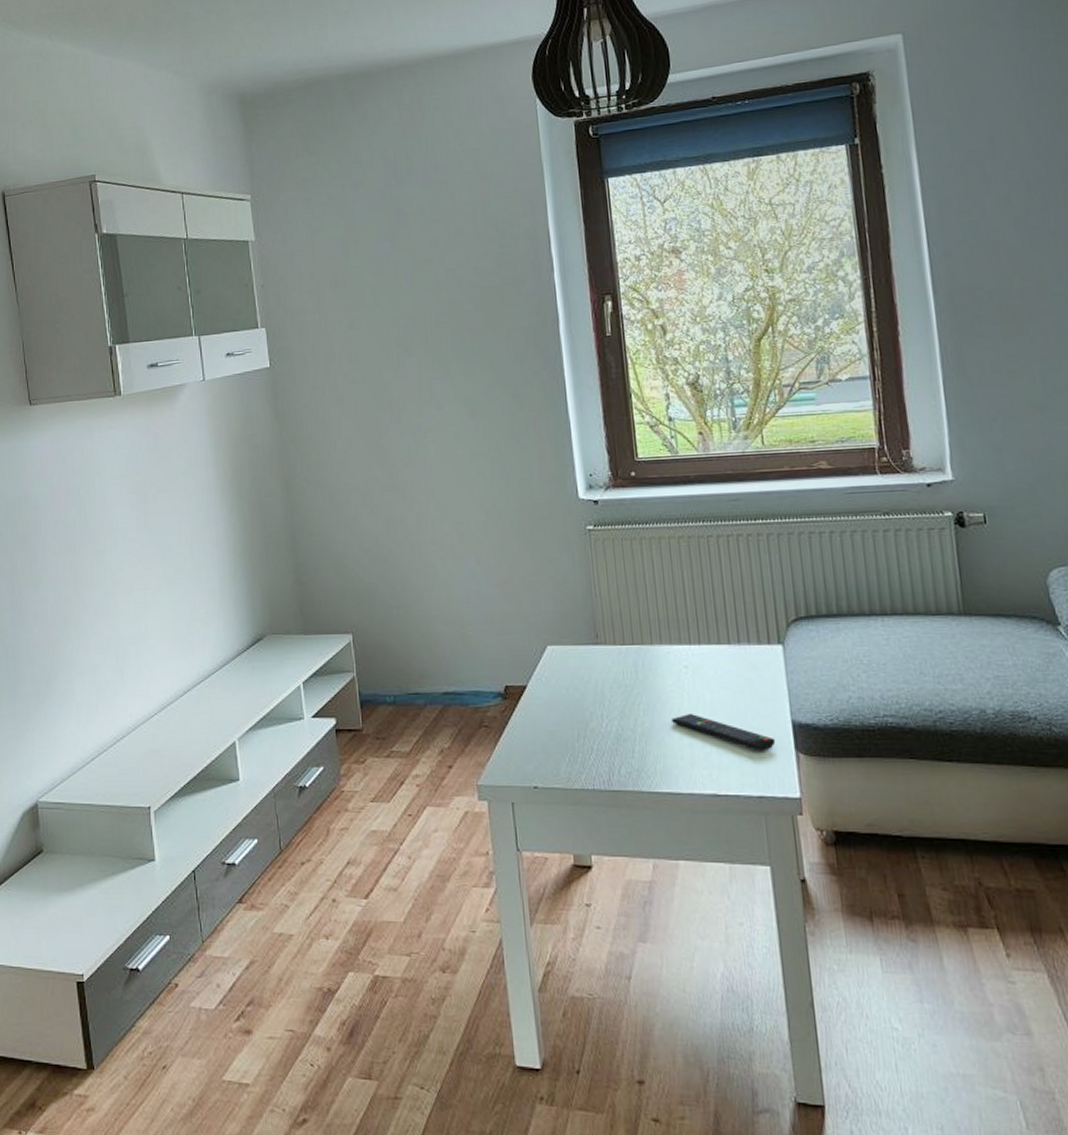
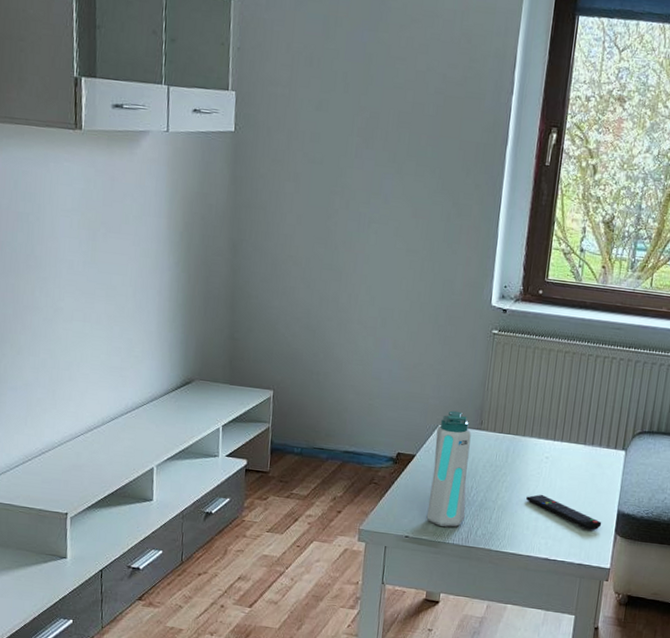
water bottle: none [545,626,601,770] -> present [426,410,471,527]

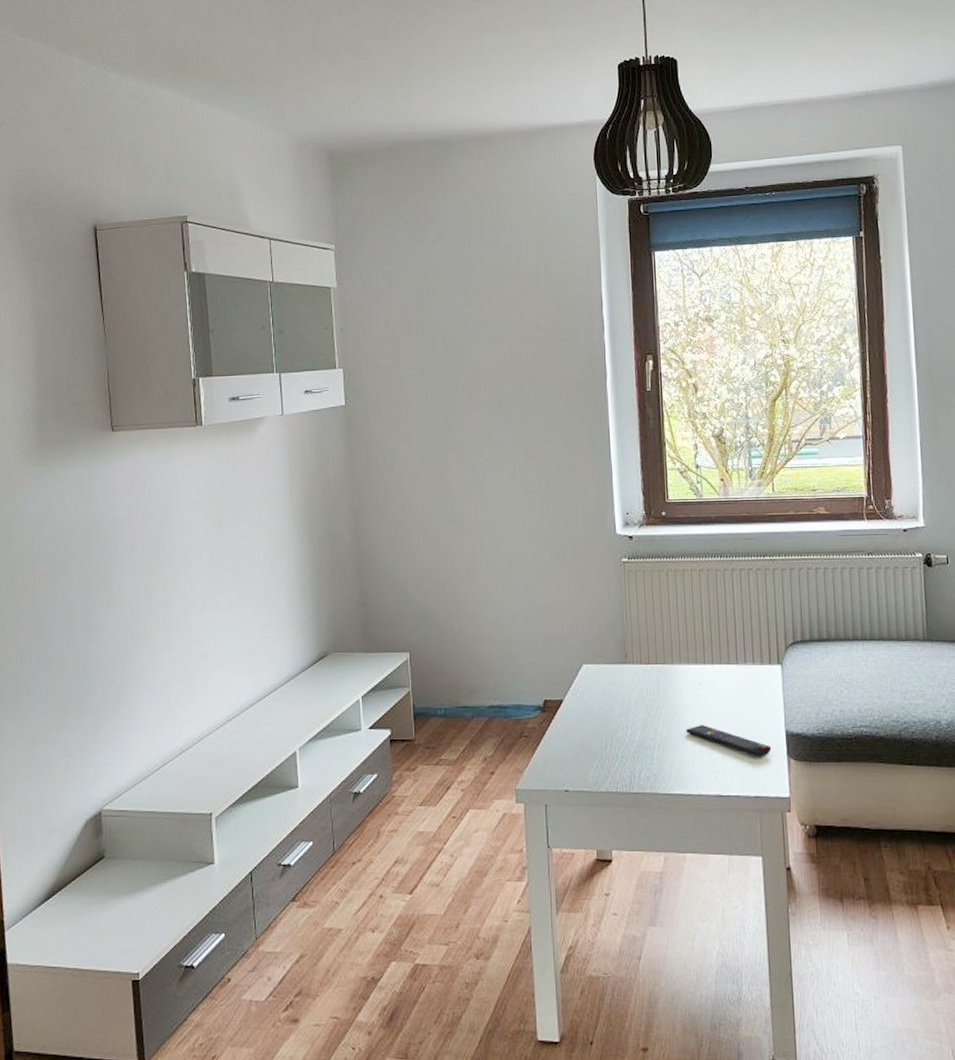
water bottle: present [426,410,471,527] -> none [581,647,625,775]

